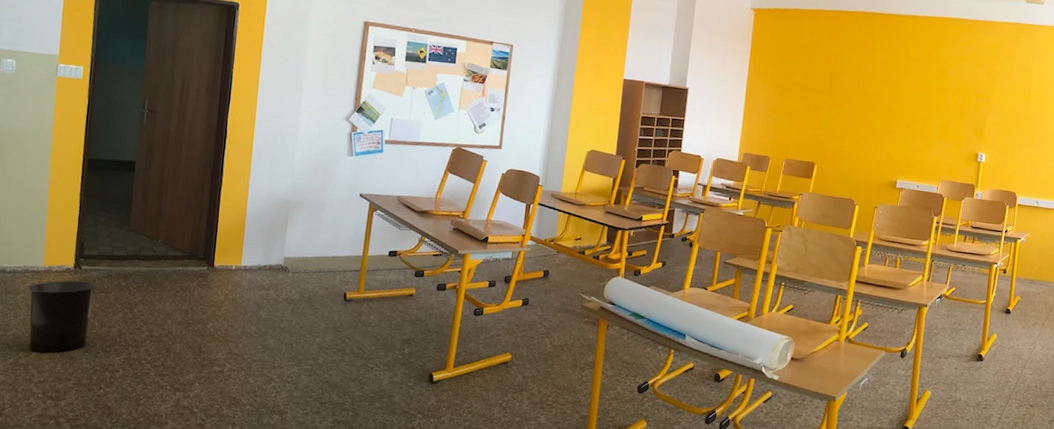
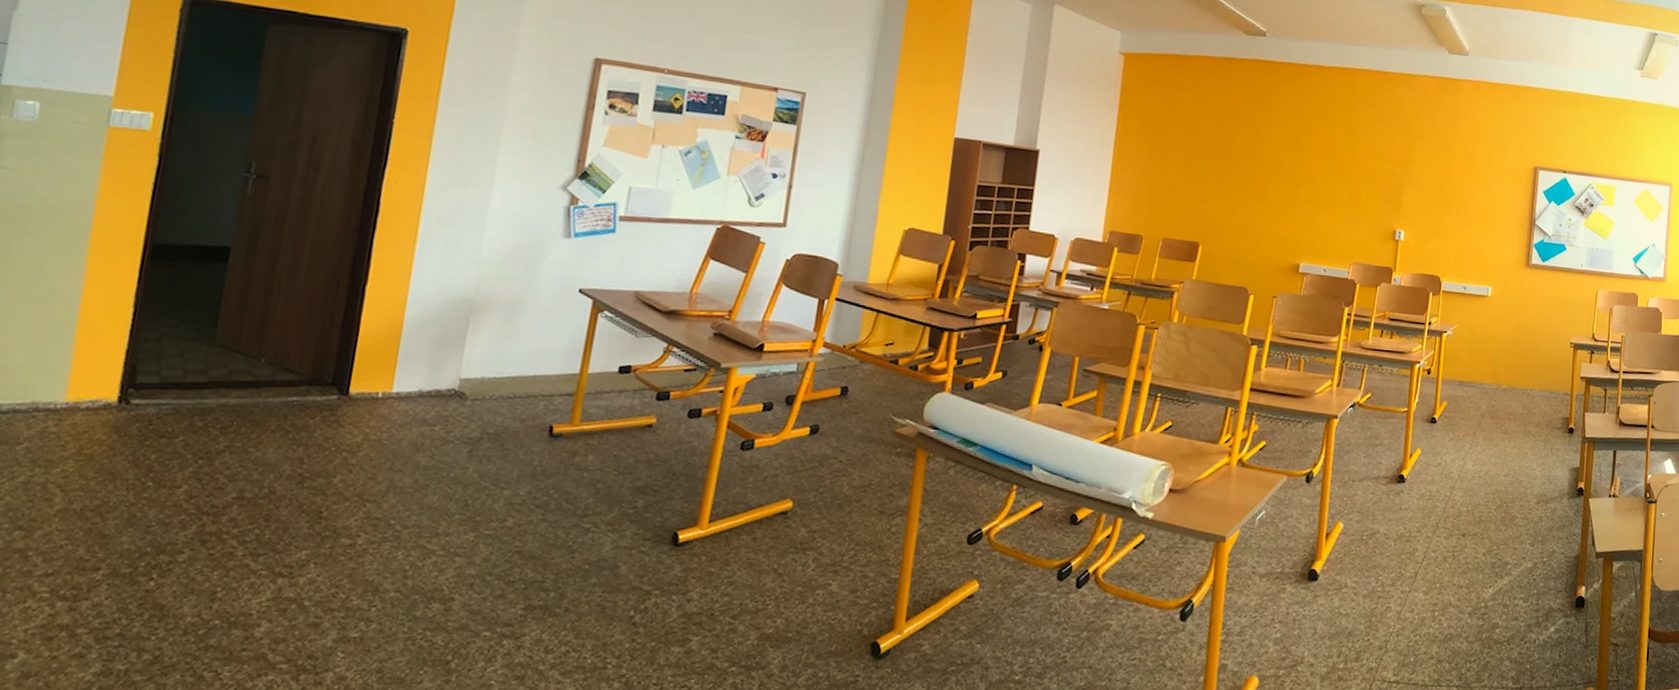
waste bin: present [27,280,97,353] -> none [30,421,155,531]

